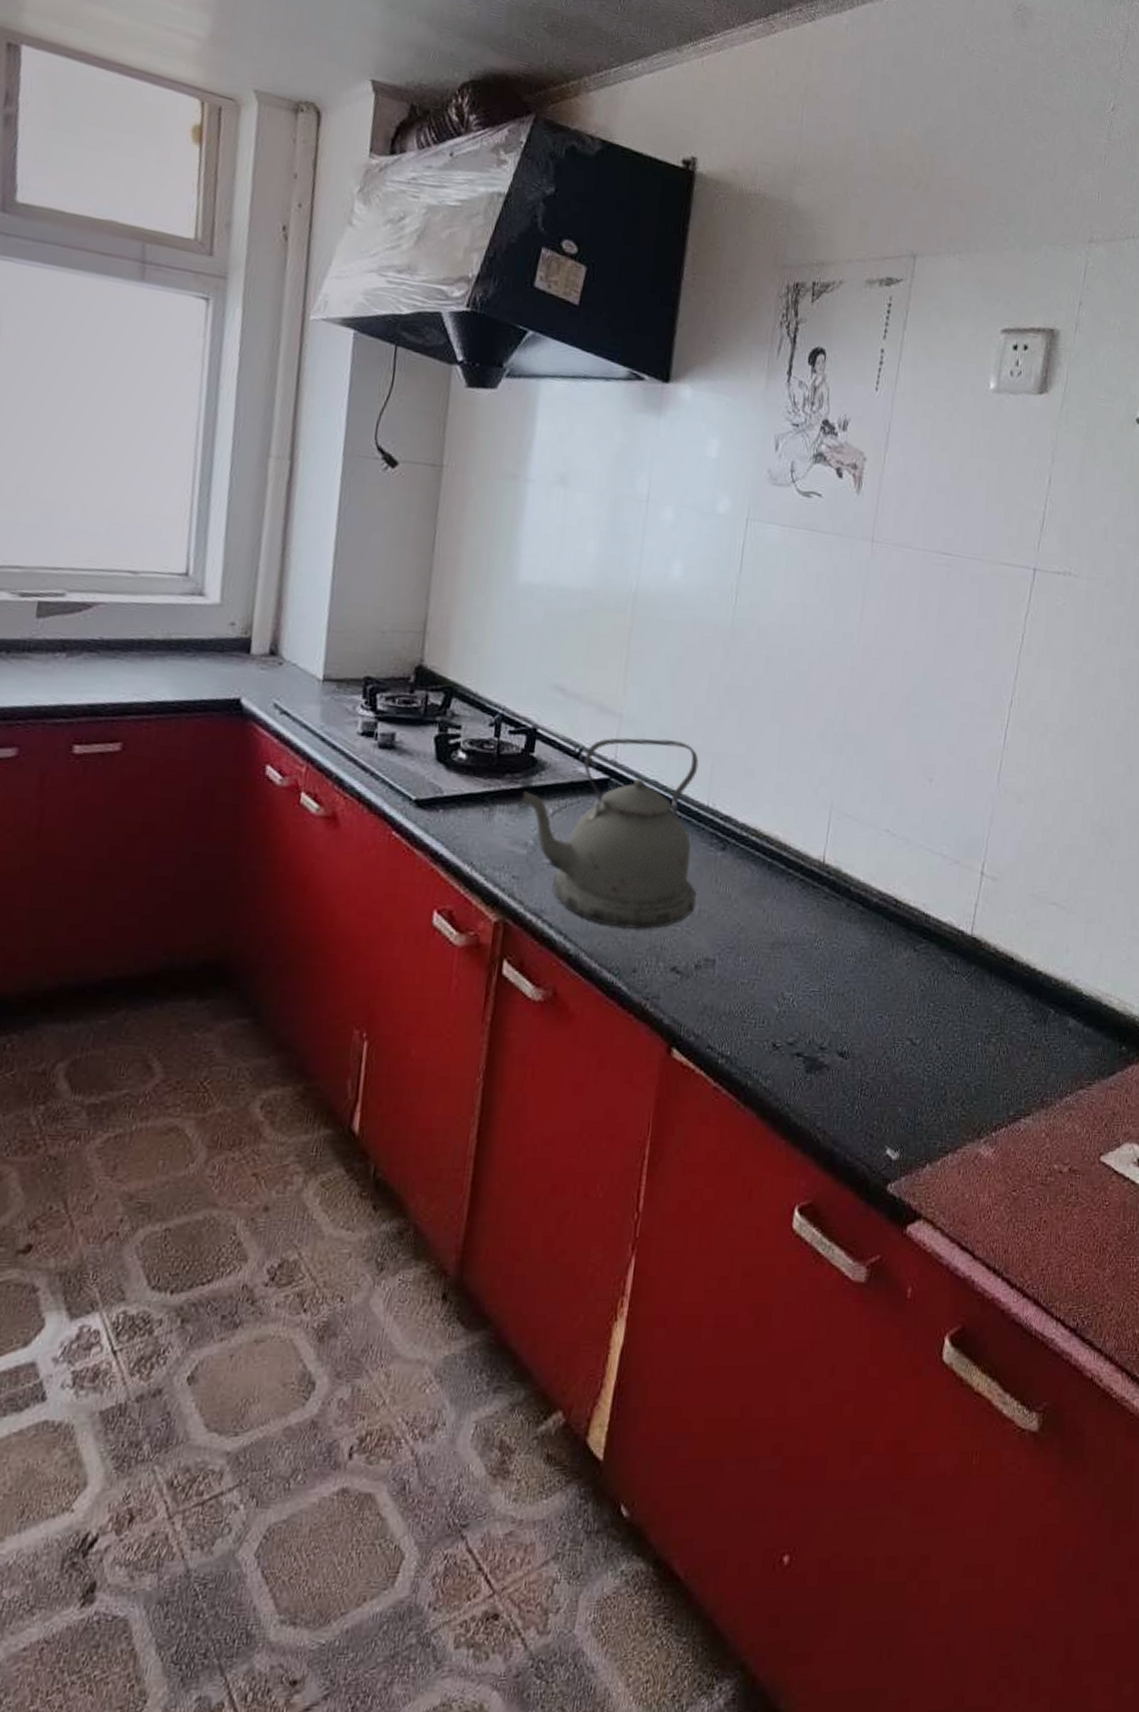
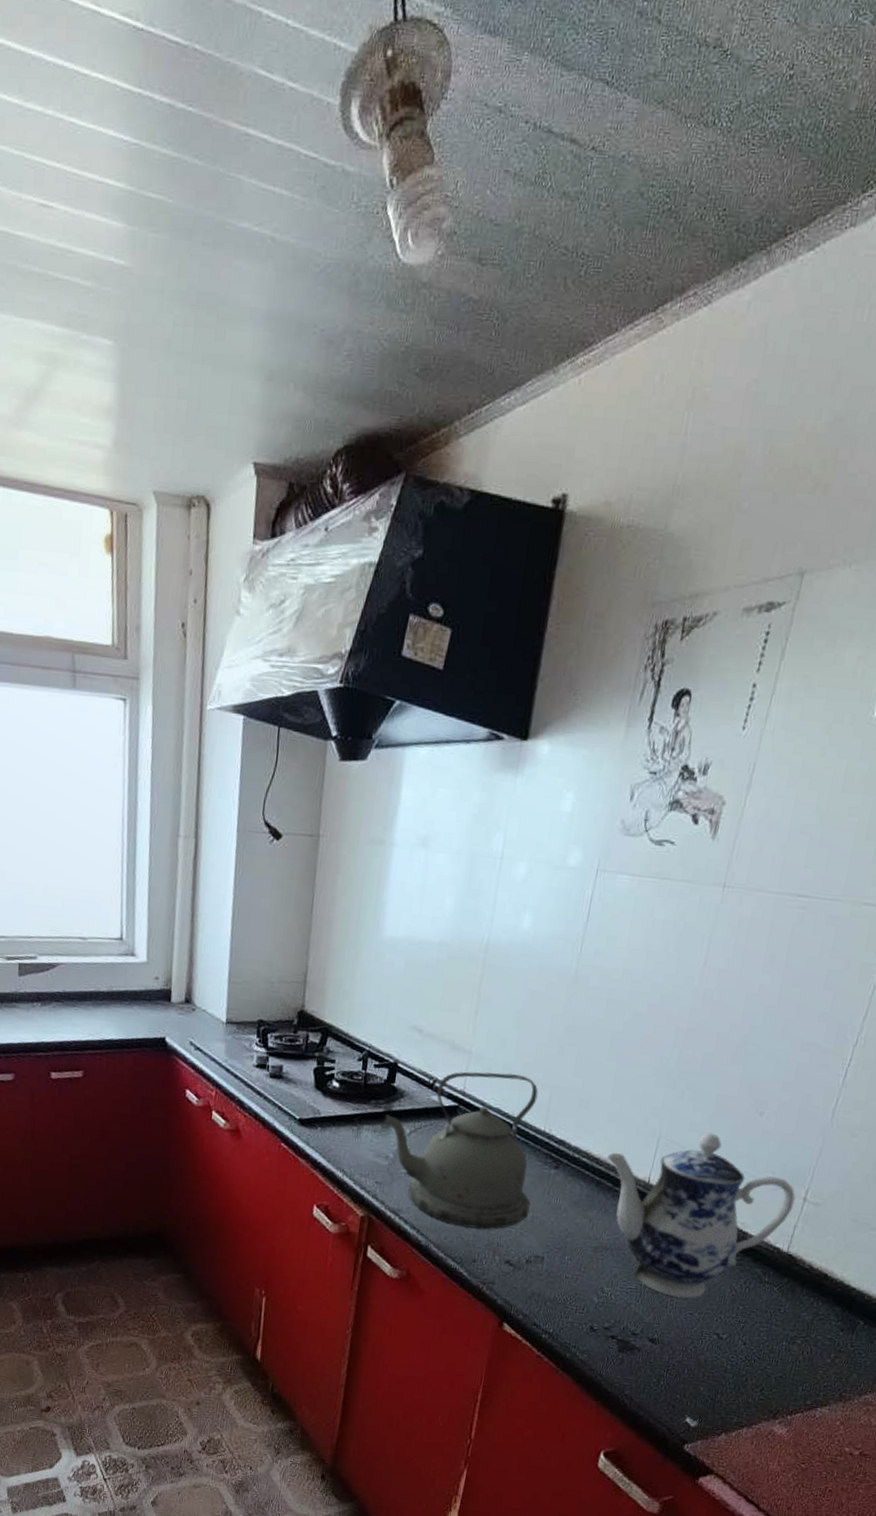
teapot: none [778,802,973,999] -> present [607,1133,796,1299]

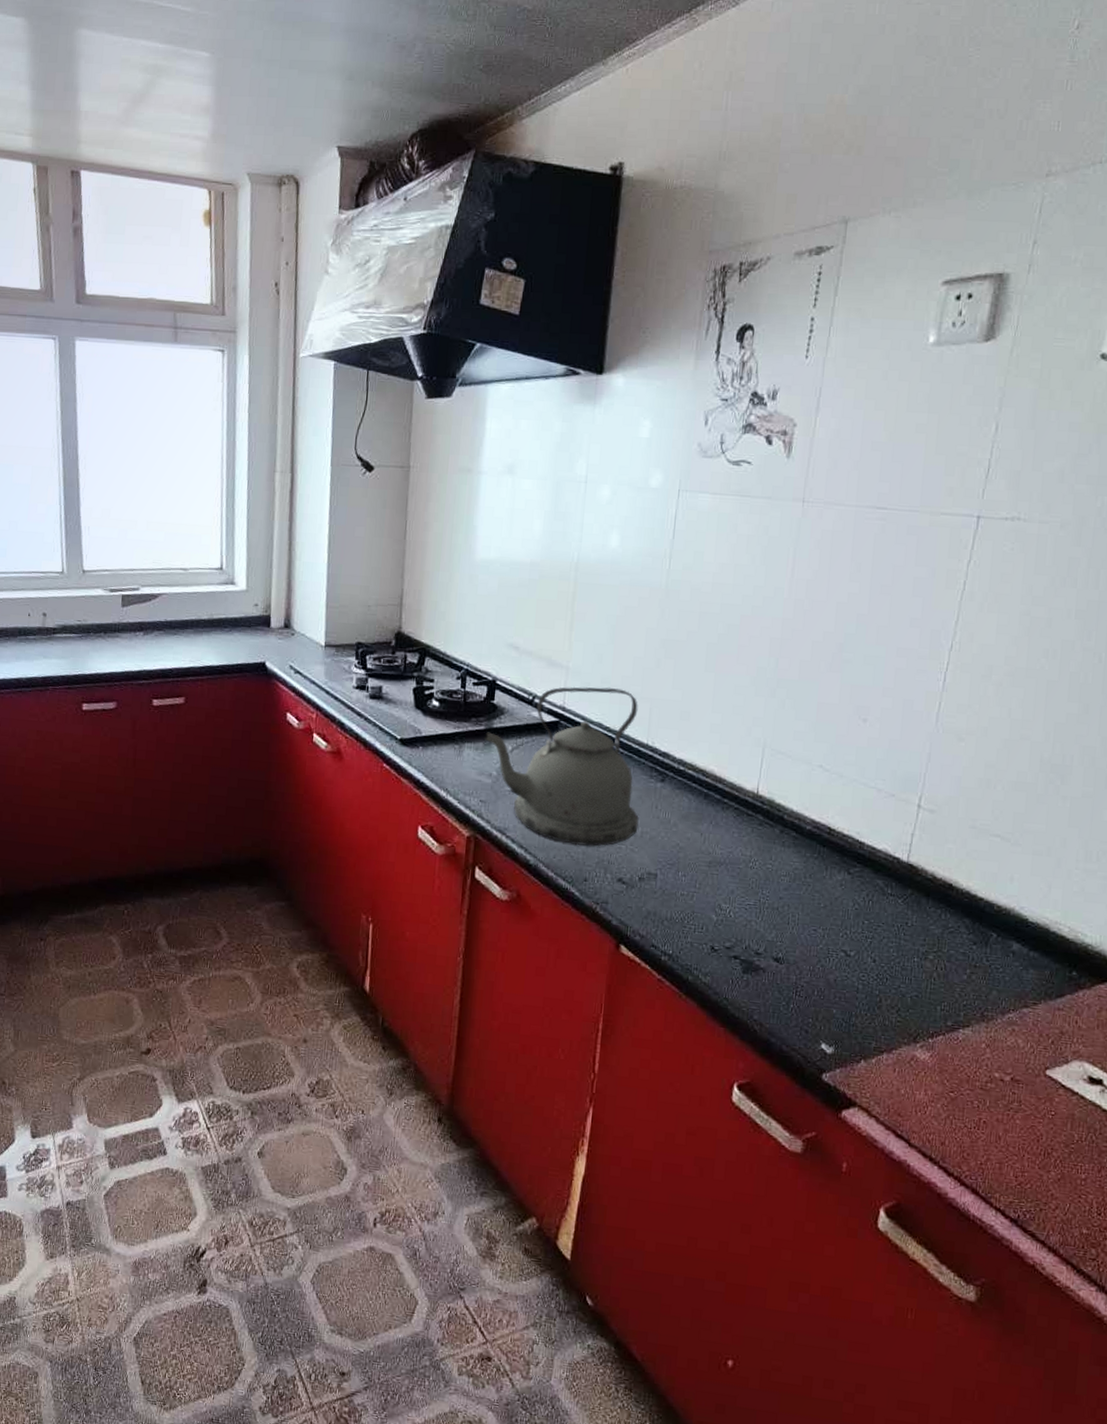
teapot: present [607,1133,796,1299] -> none [713,741,909,914]

